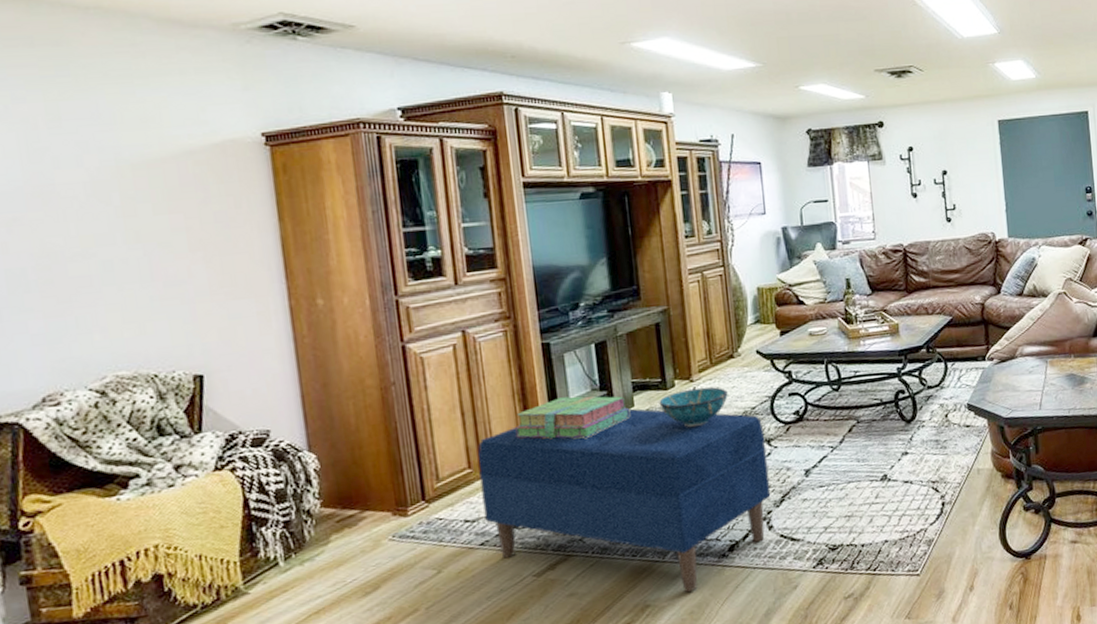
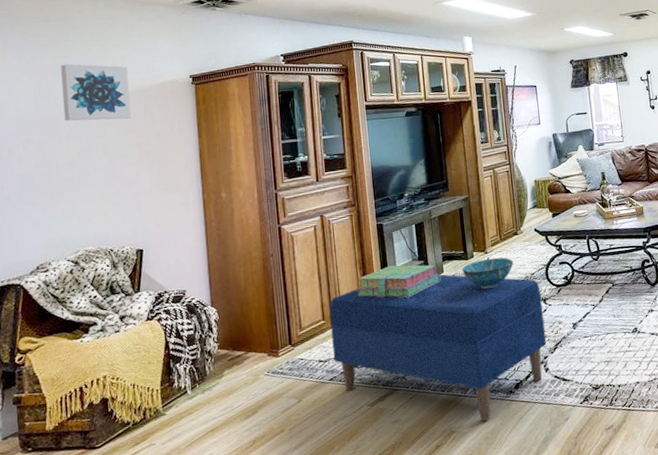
wall art: none [58,109,174,194] -> present [61,64,131,121]

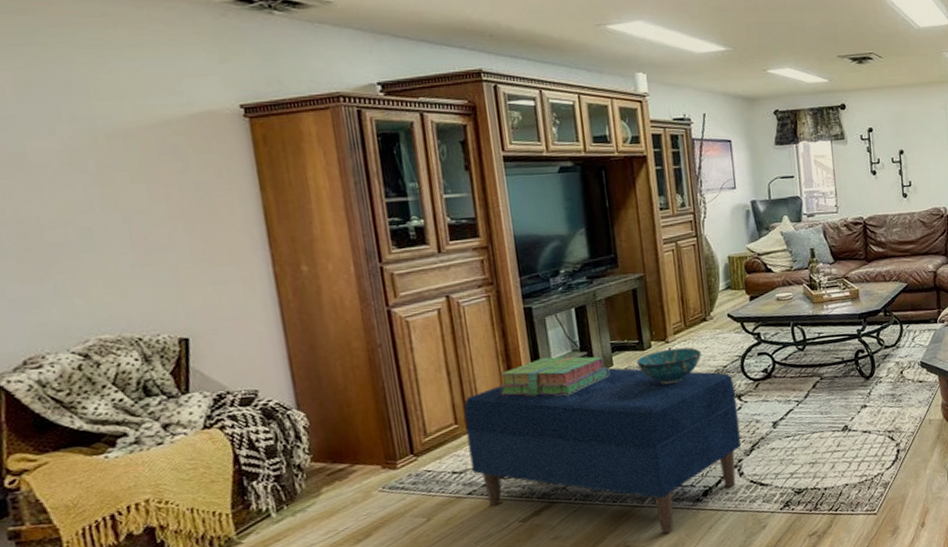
wall art: present [61,64,131,121] -> none [27,78,152,162]

